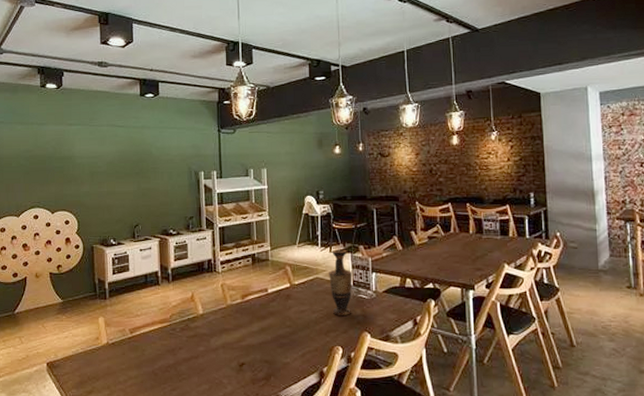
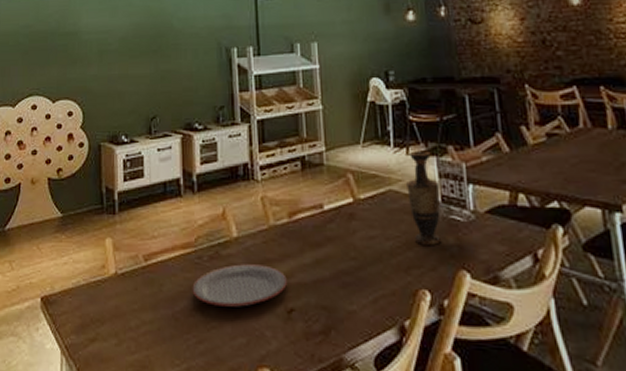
plate: none [168,333,239,364] -> present [192,264,287,307]

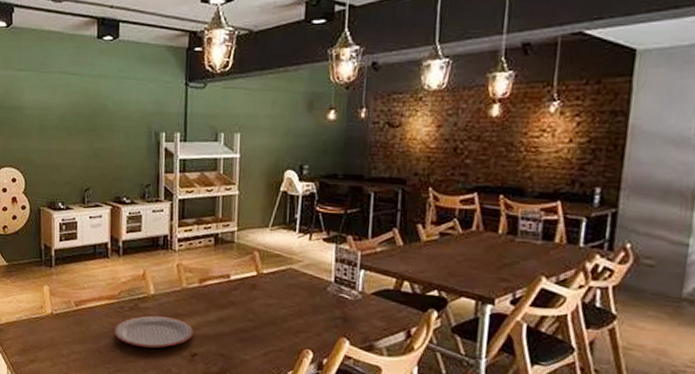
vase: present [406,150,441,245] -> none [305,237,335,316]

